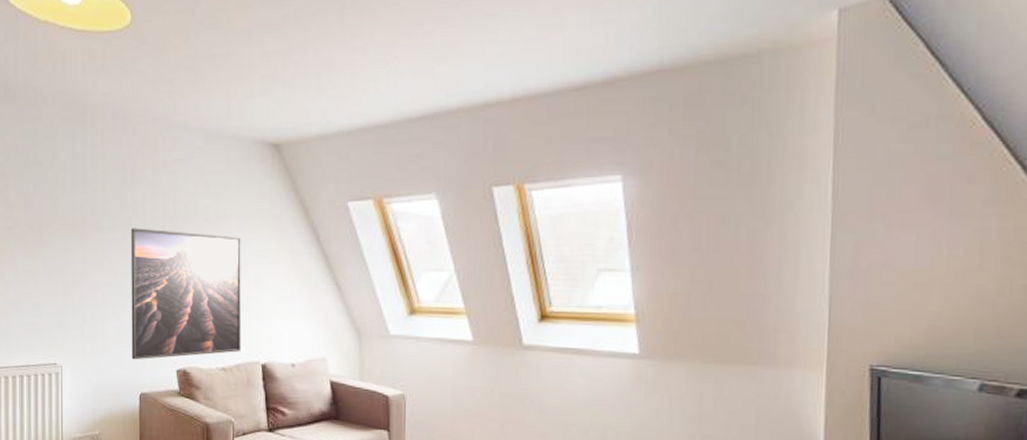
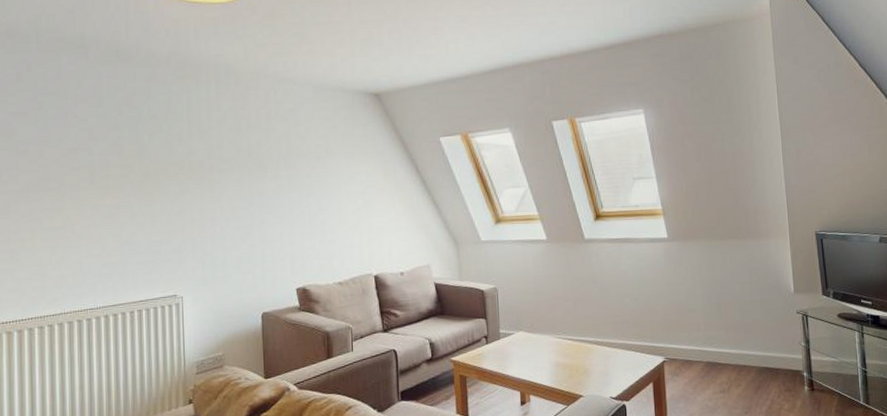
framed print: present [131,228,242,360] -> none [248,168,356,284]

